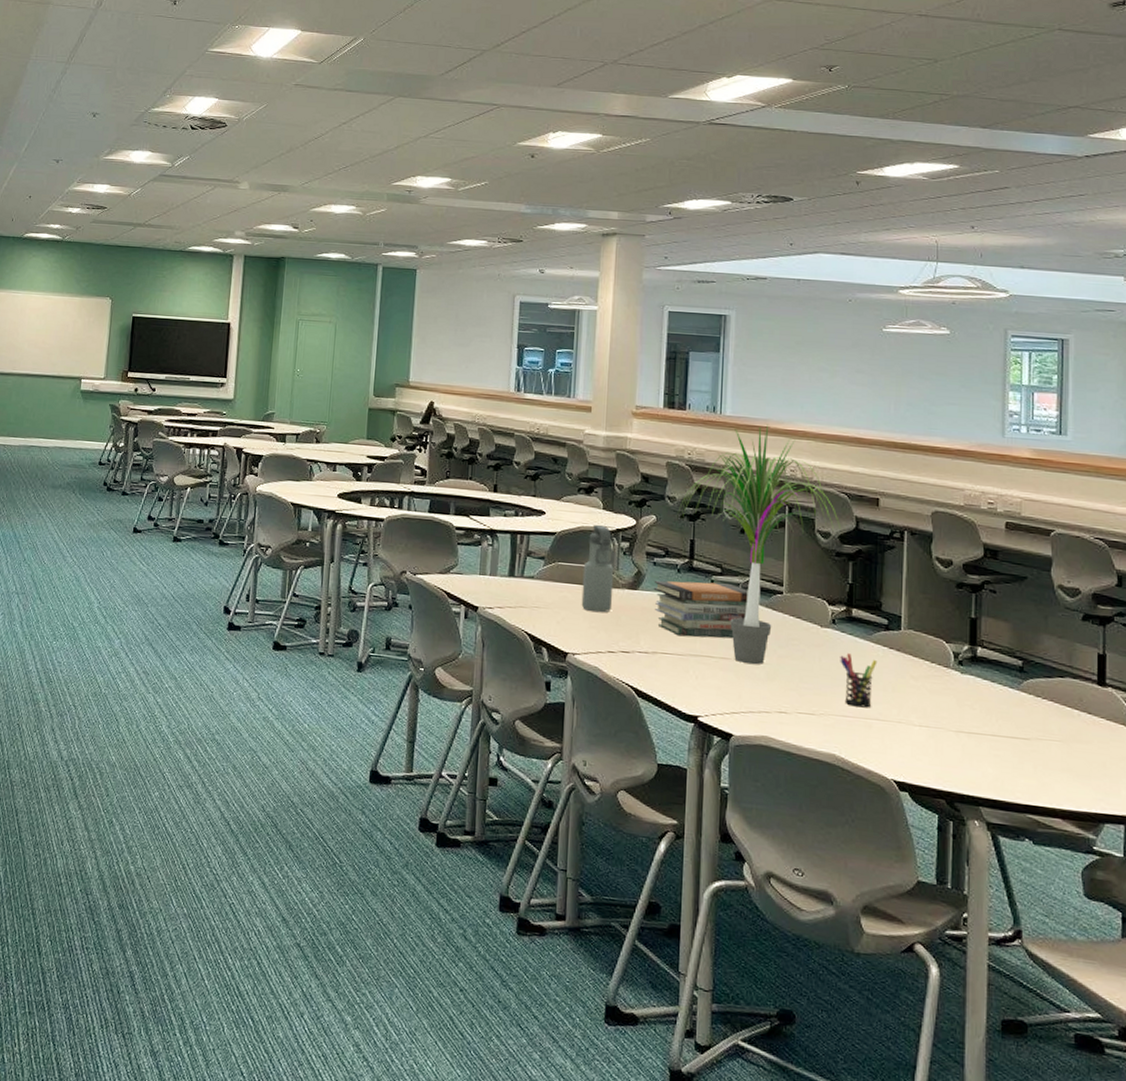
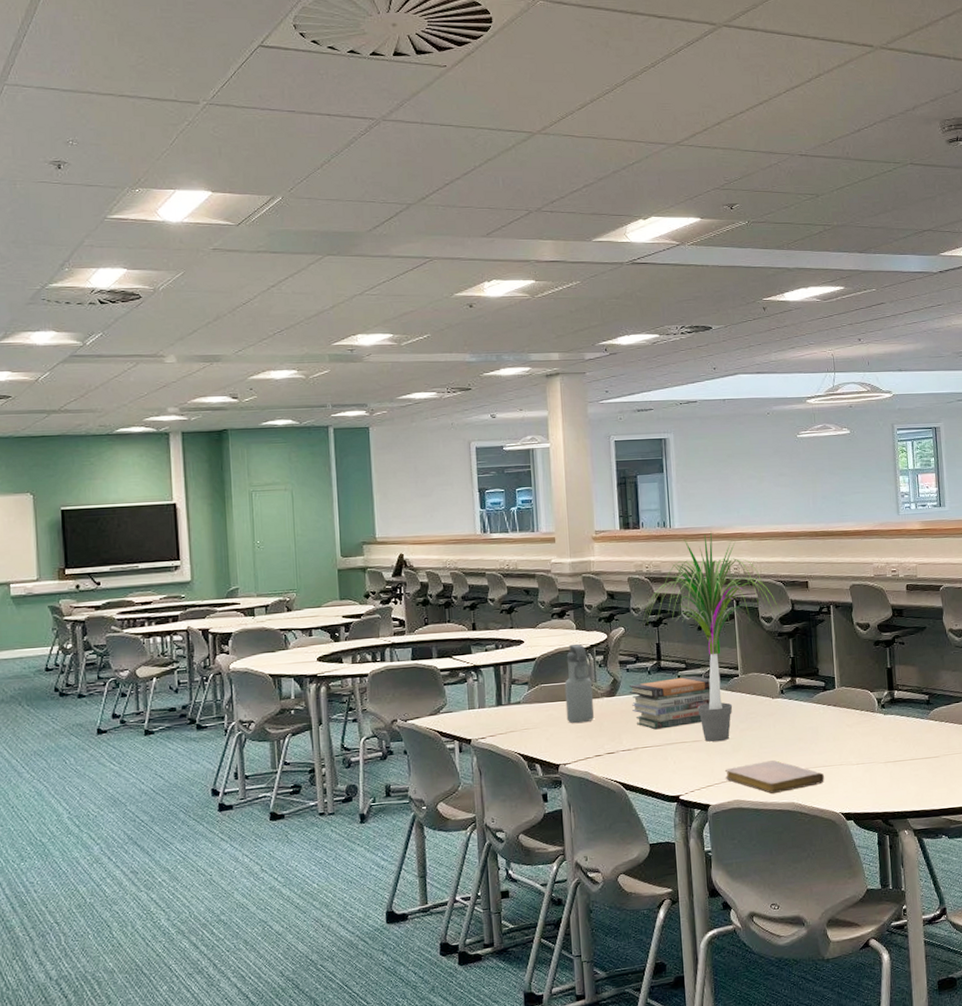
notebook: none [754,697,876,740] -> present [724,760,824,794]
pen holder: present [840,653,878,708] -> none [790,716,820,760]

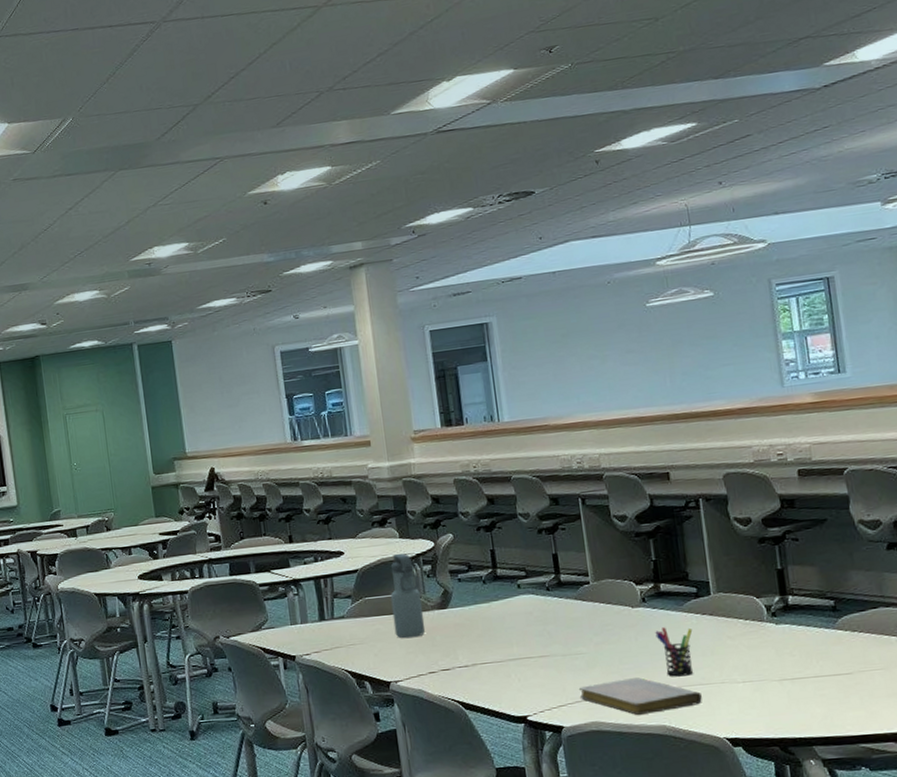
book stack: present [628,675,711,730] -> none [461,583,558,645]
potted plant: present [643,531,780,742] -> none [474,422,636,657]
pen holder: none [790,716,820,760] -> present [655,627,694,677]

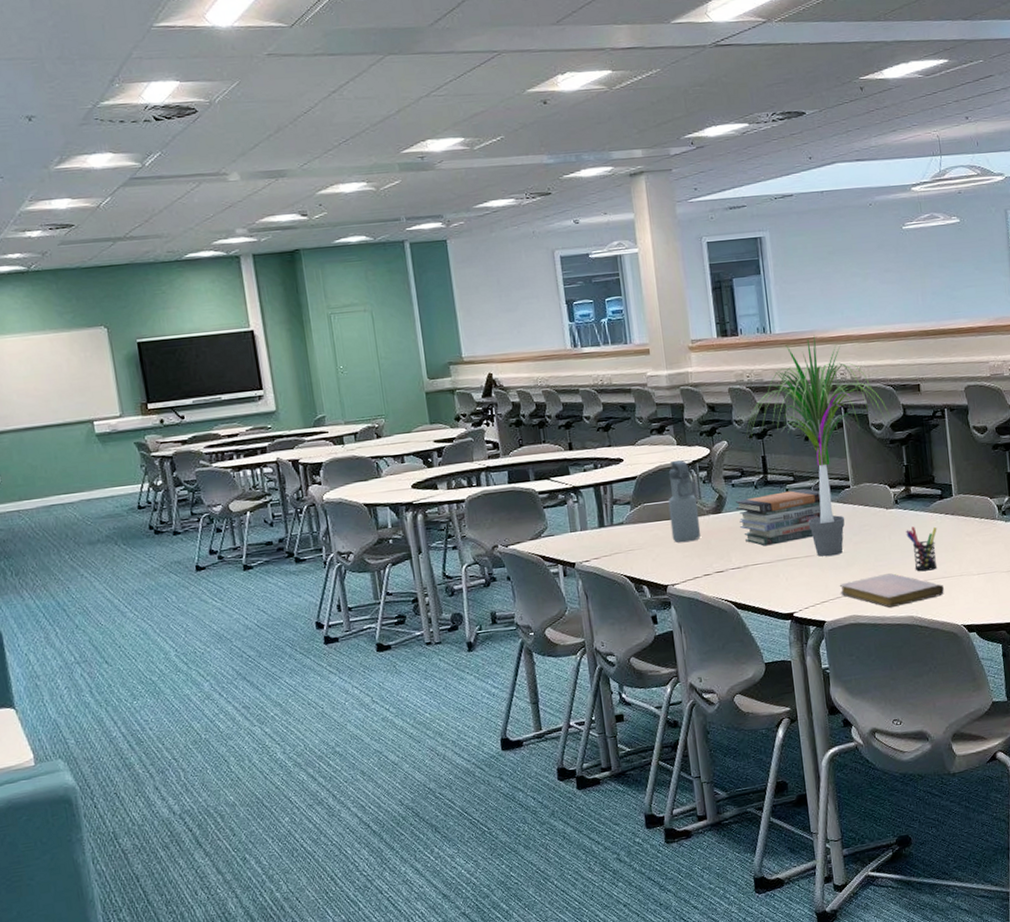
book stack: none [461,583,558,645] -> present [735,488,822,546]
potted plant: none [474,422,636,657] -> present [747,335,891,557]

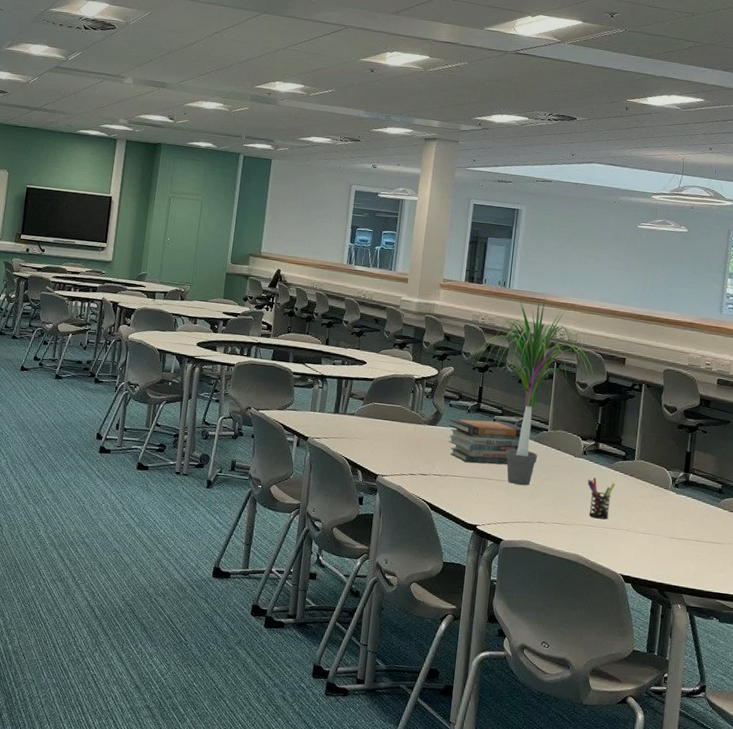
water bottle: present [668,460,701,543] -> none [390,374,419,444]
notebook: present [839,573,944,608] -> none [520,510,611,544]

